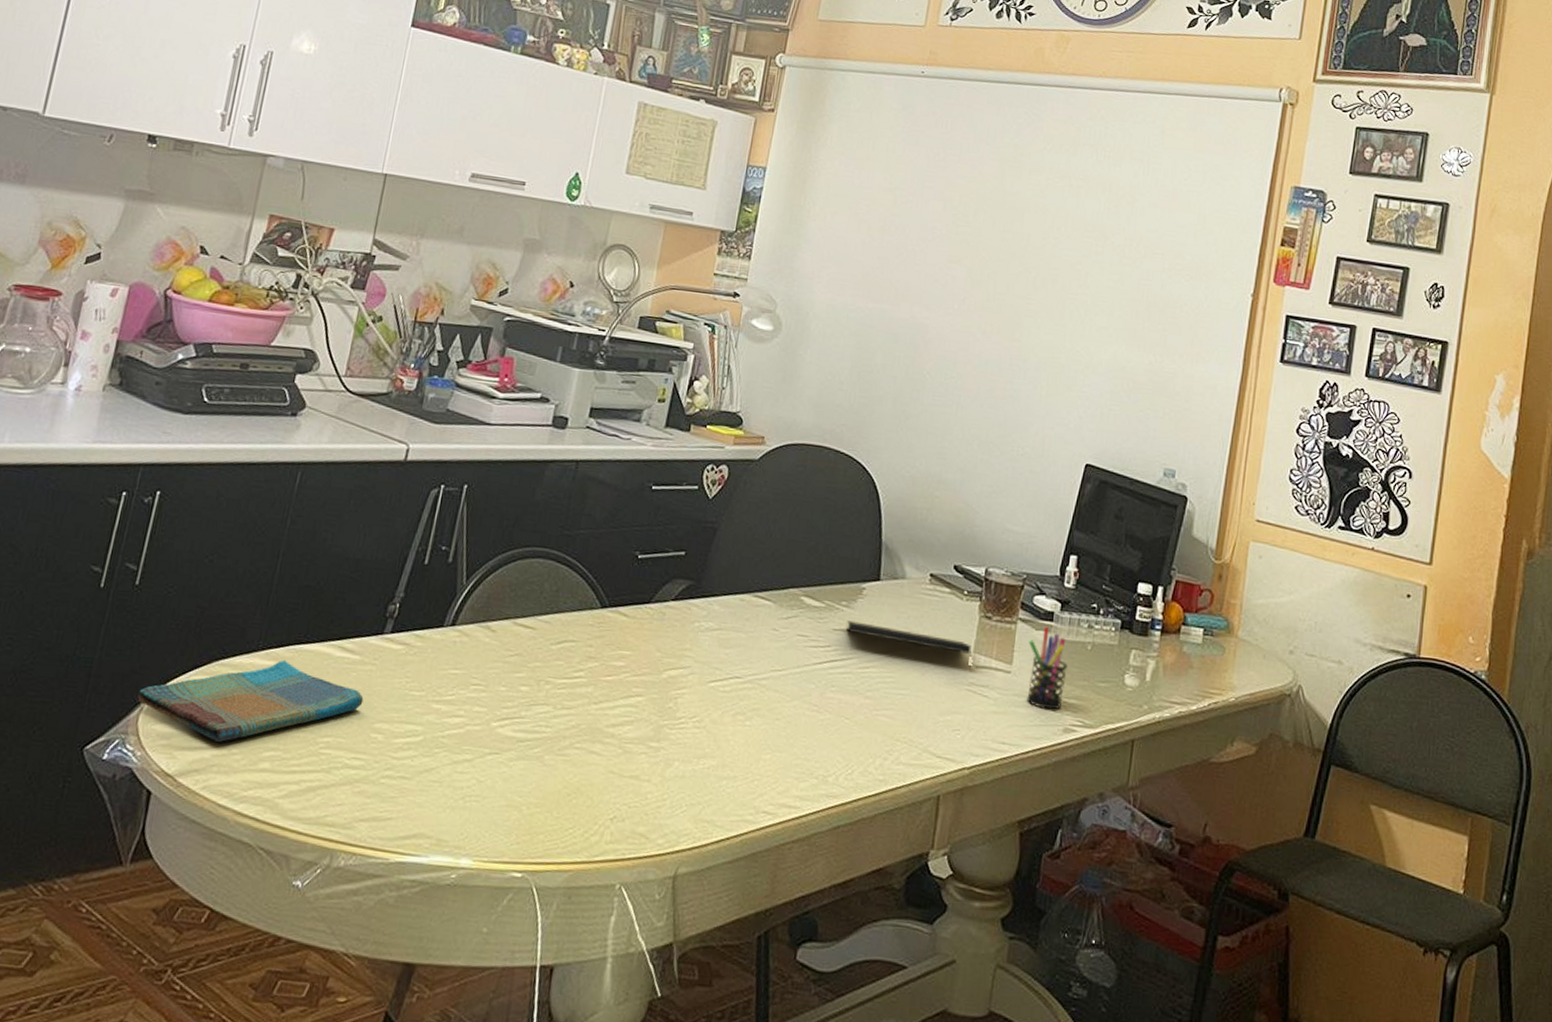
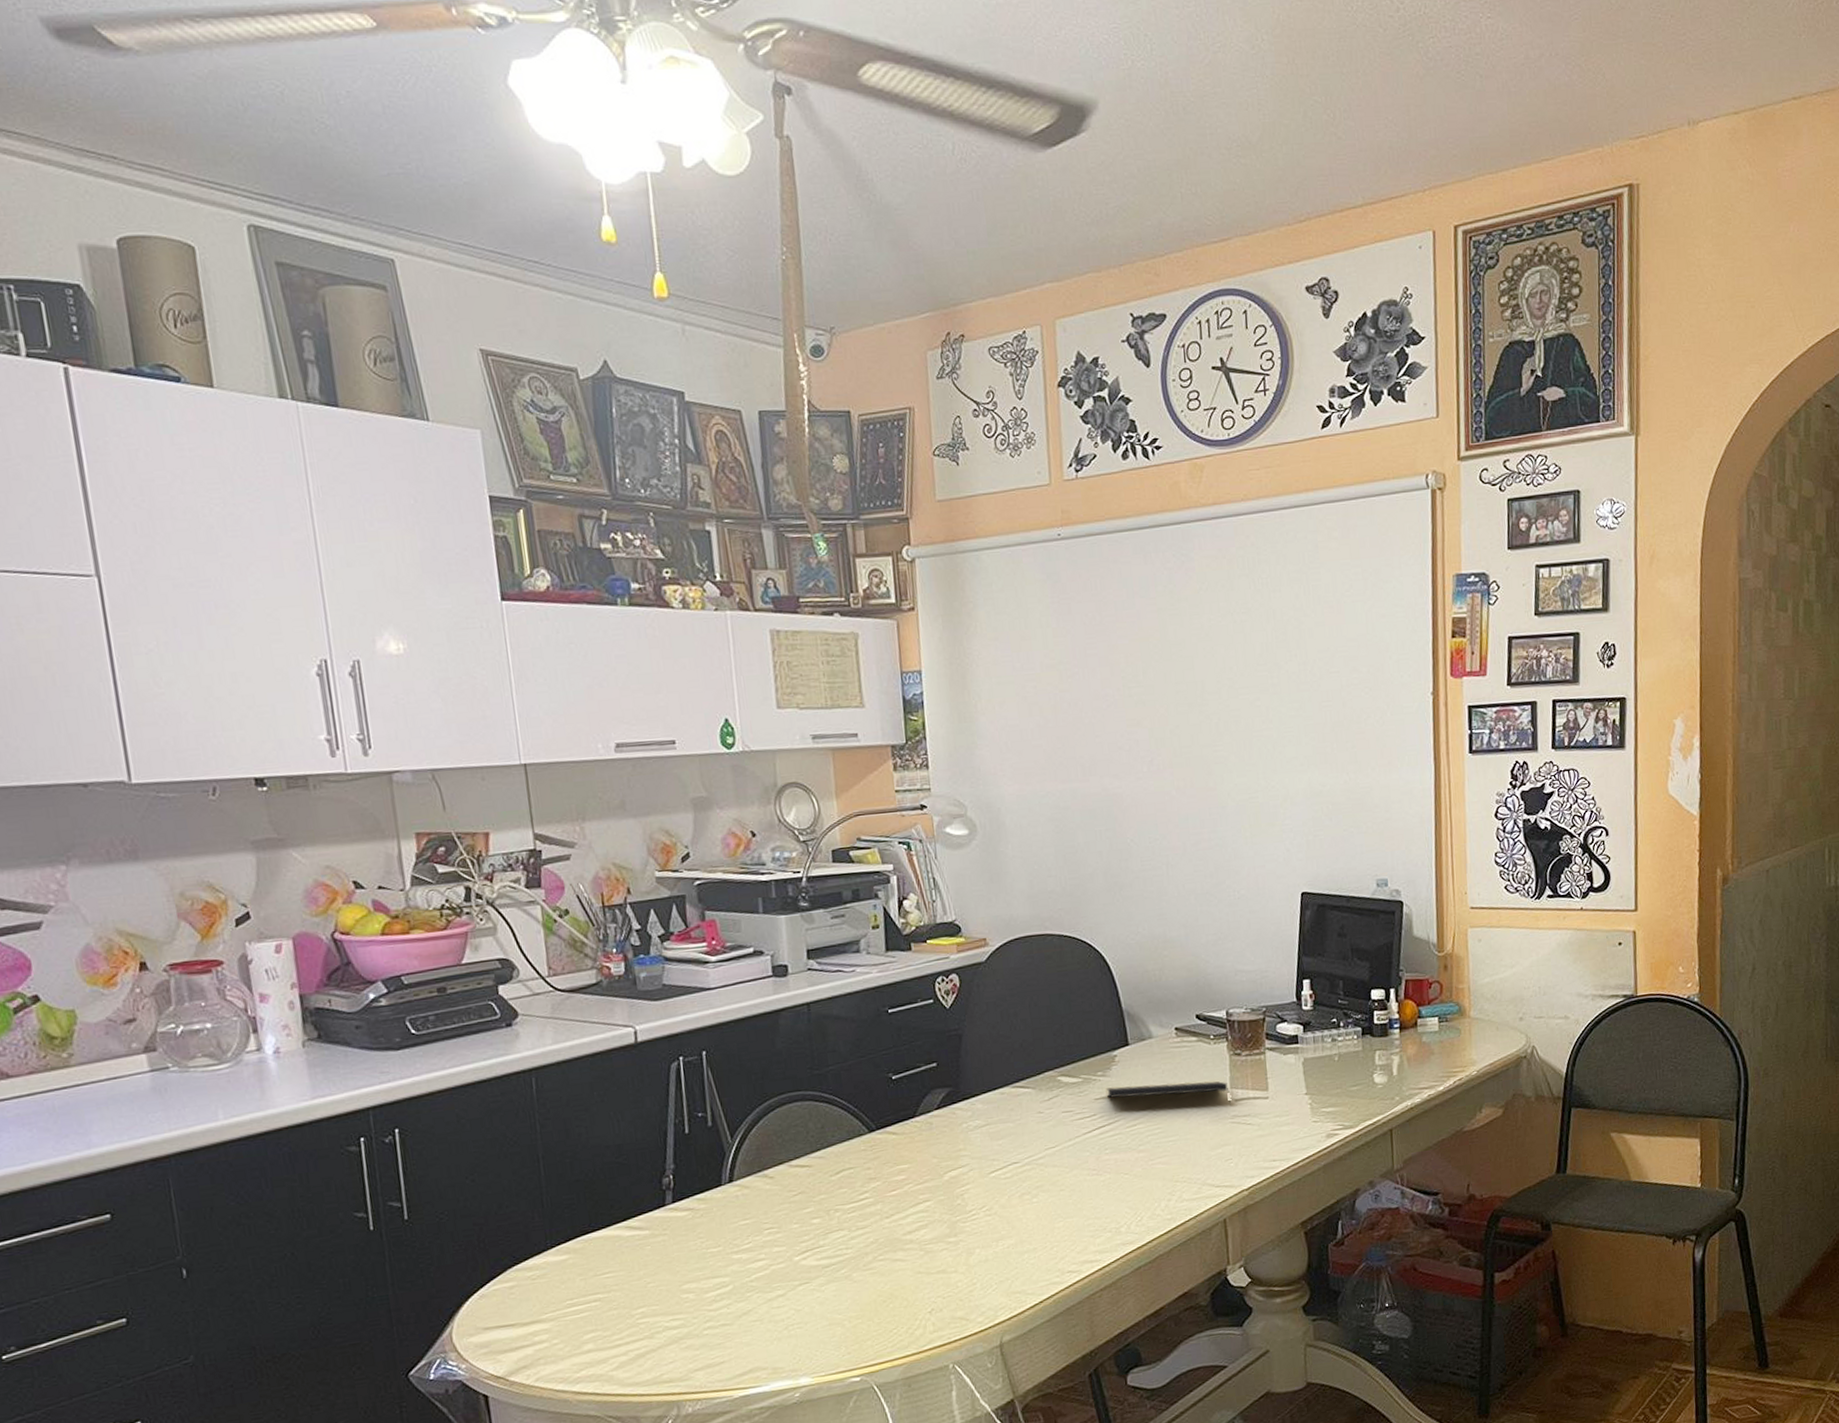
dish towel: present [137,659,364,742] -> none [444,1251,666,1338]
pen holder: present [1027,626,1068,710] -> none [1279,1049,1320,1122]

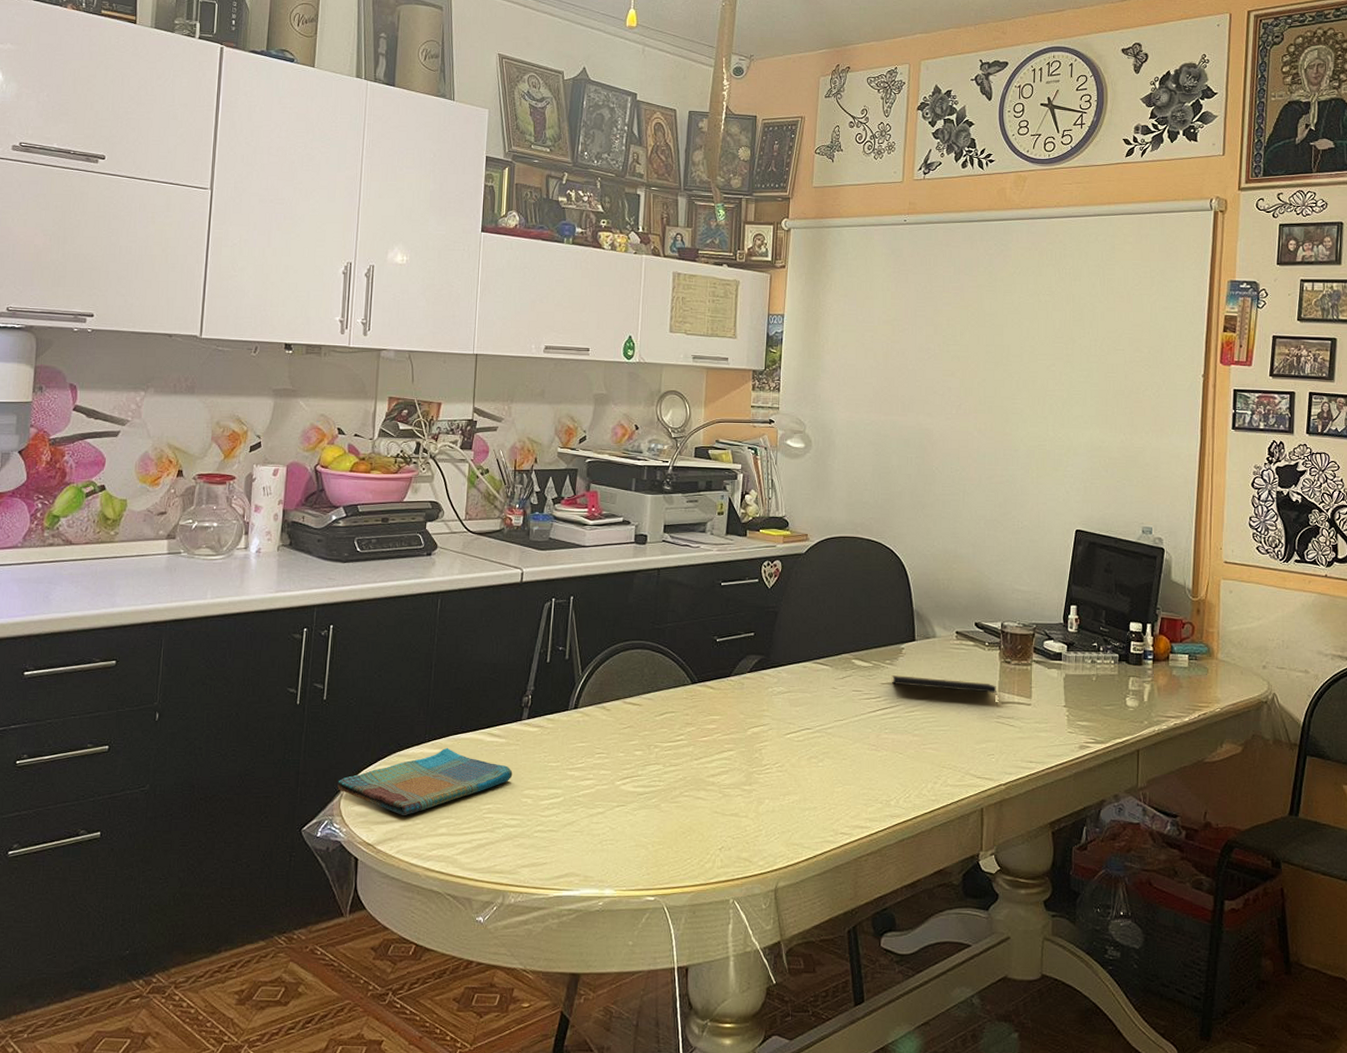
dish towel: none [444,1251,666,1338] -> present [337,747,513,815]

